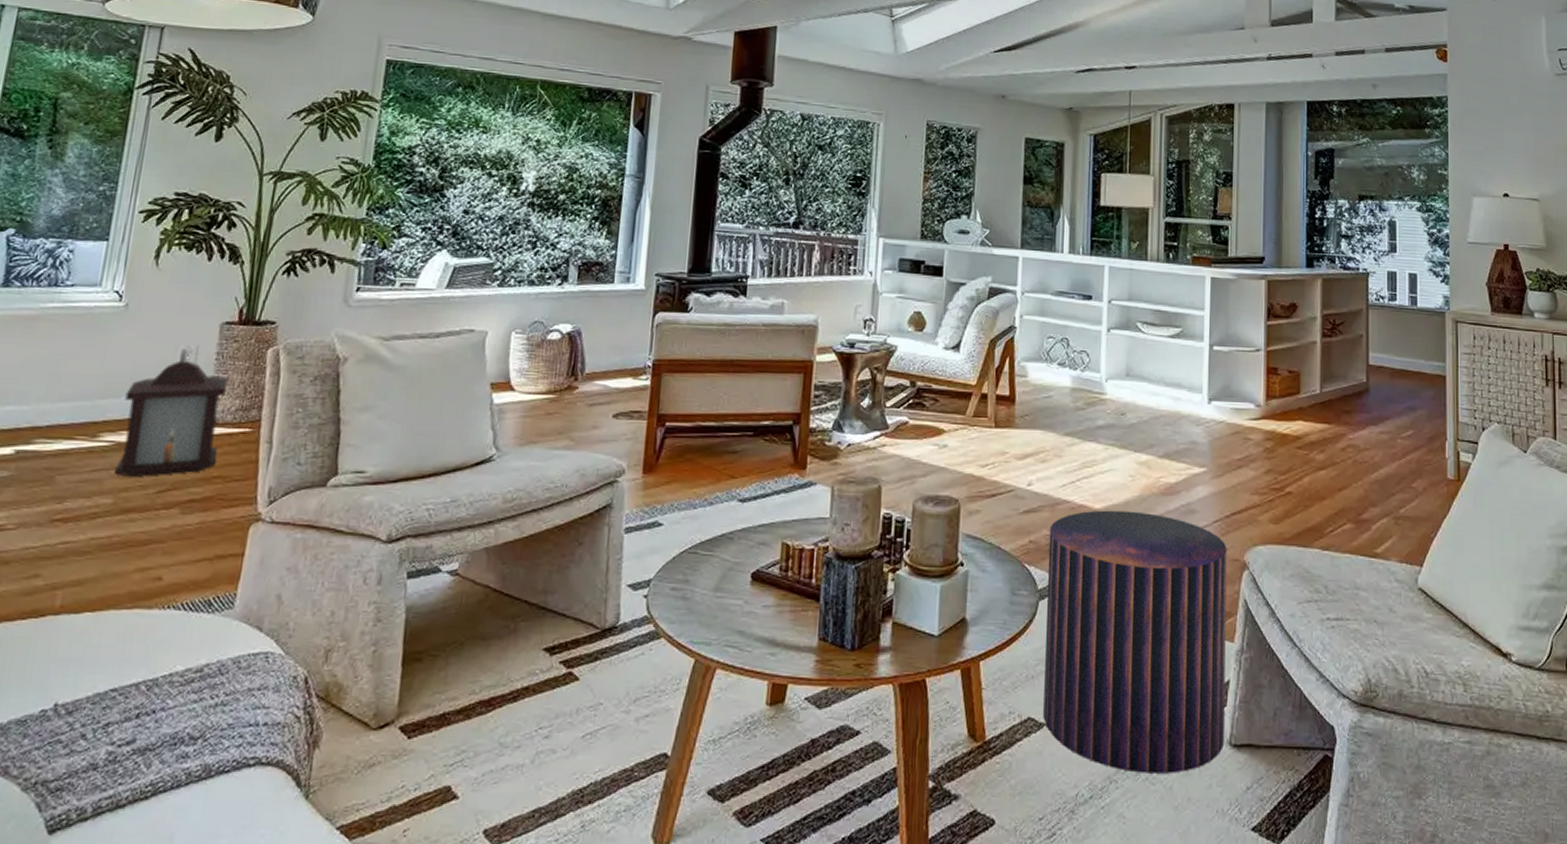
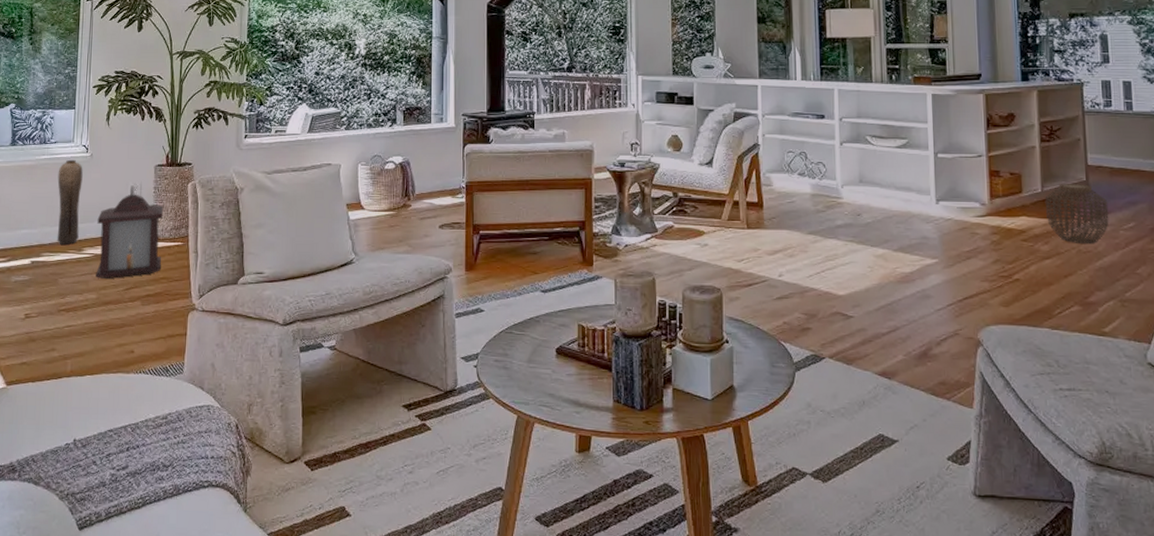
vase: none [59,309,112,428] -> present [57,159,83,245]
pouf: present [1043,510,1227,773] -> none [800,296,969,518]
woven basket: none [1323,384,1387,453] -> present [1045,183,1109,243]

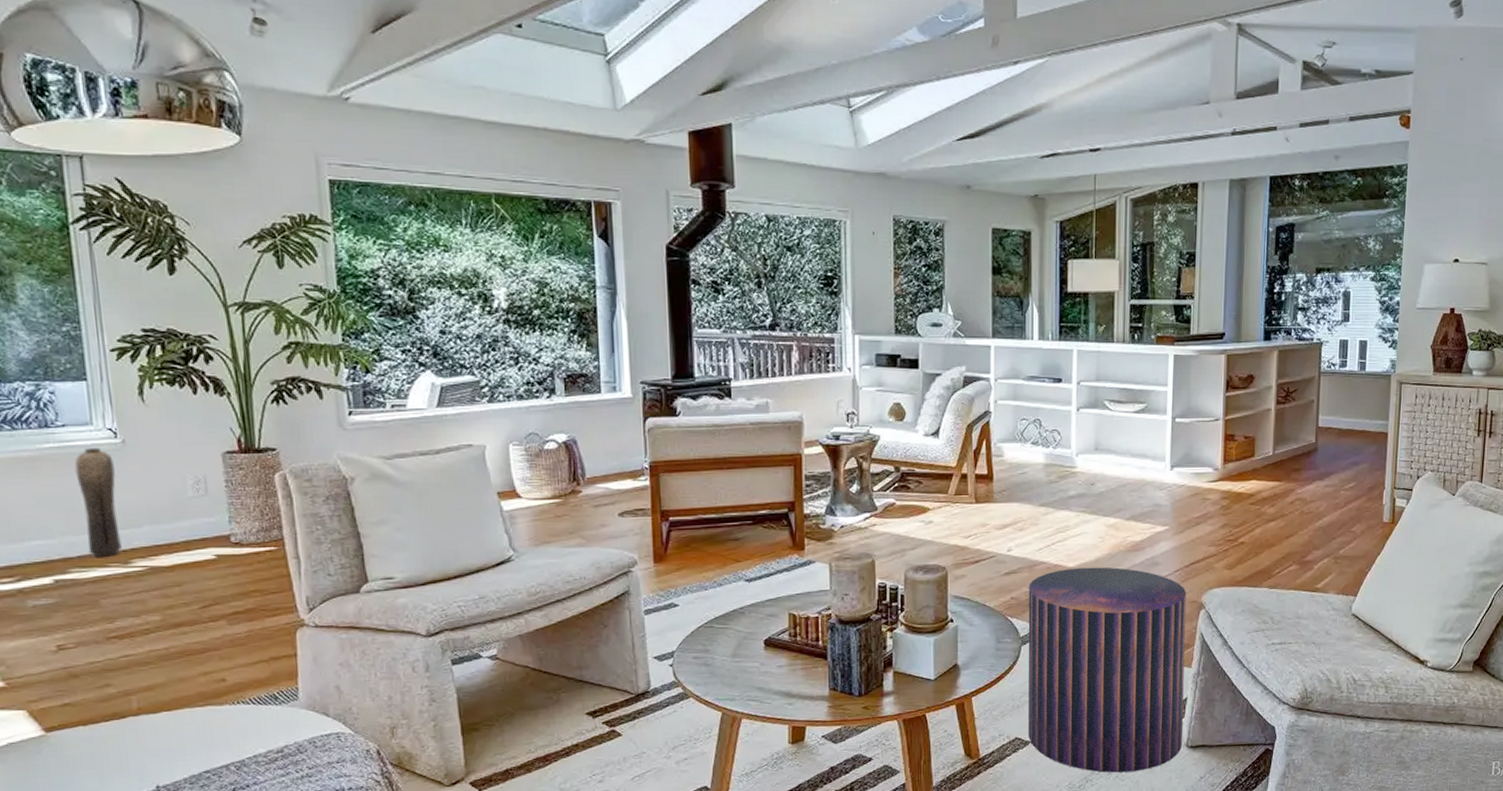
lantern: present [96,185,163,280] -> none [146,479,249,597]
pouf: none [800,296,969,518] -> present [1028,567,1187,773]
woven basket: present [1045,183,1109,243] -> none [1274,445,1333,505]

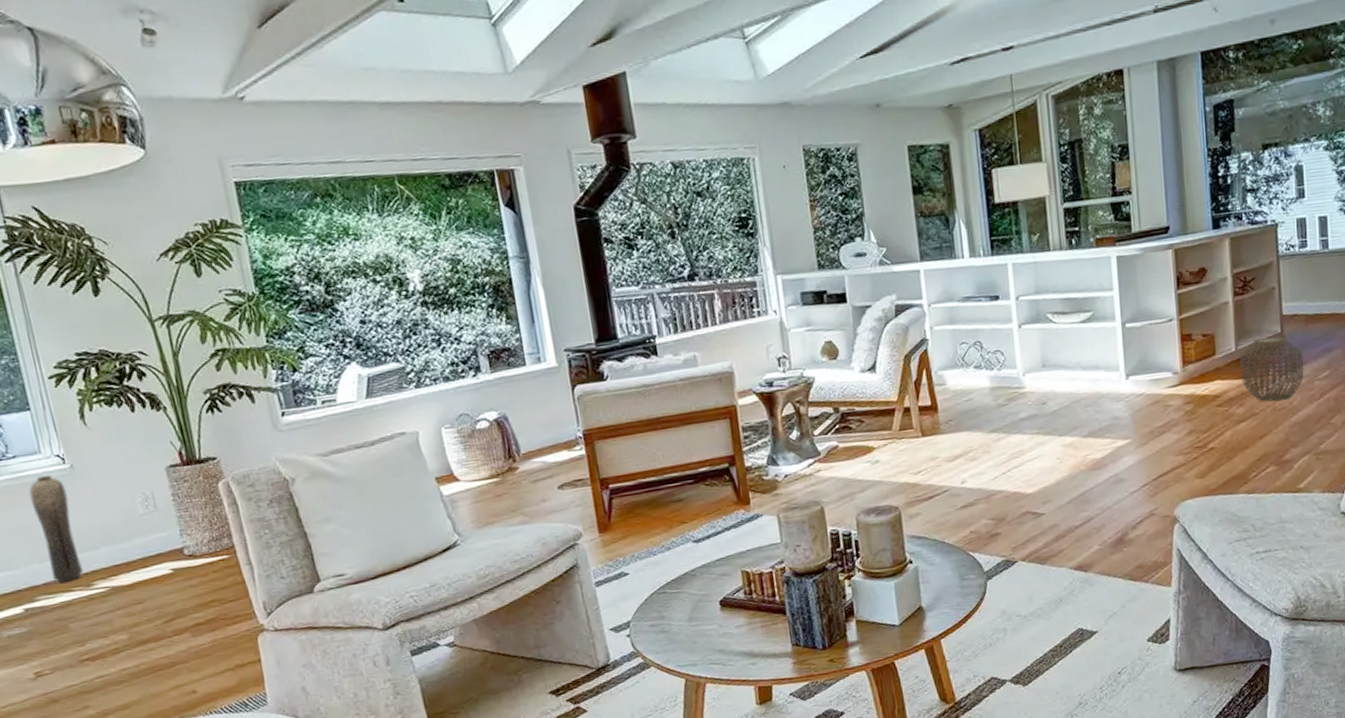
pouf: present [1028,567,1187,773] -> none [987,488,1170,706]
woven basket: none [1274,445,1333,505] -> present [1239,336,1304,402]

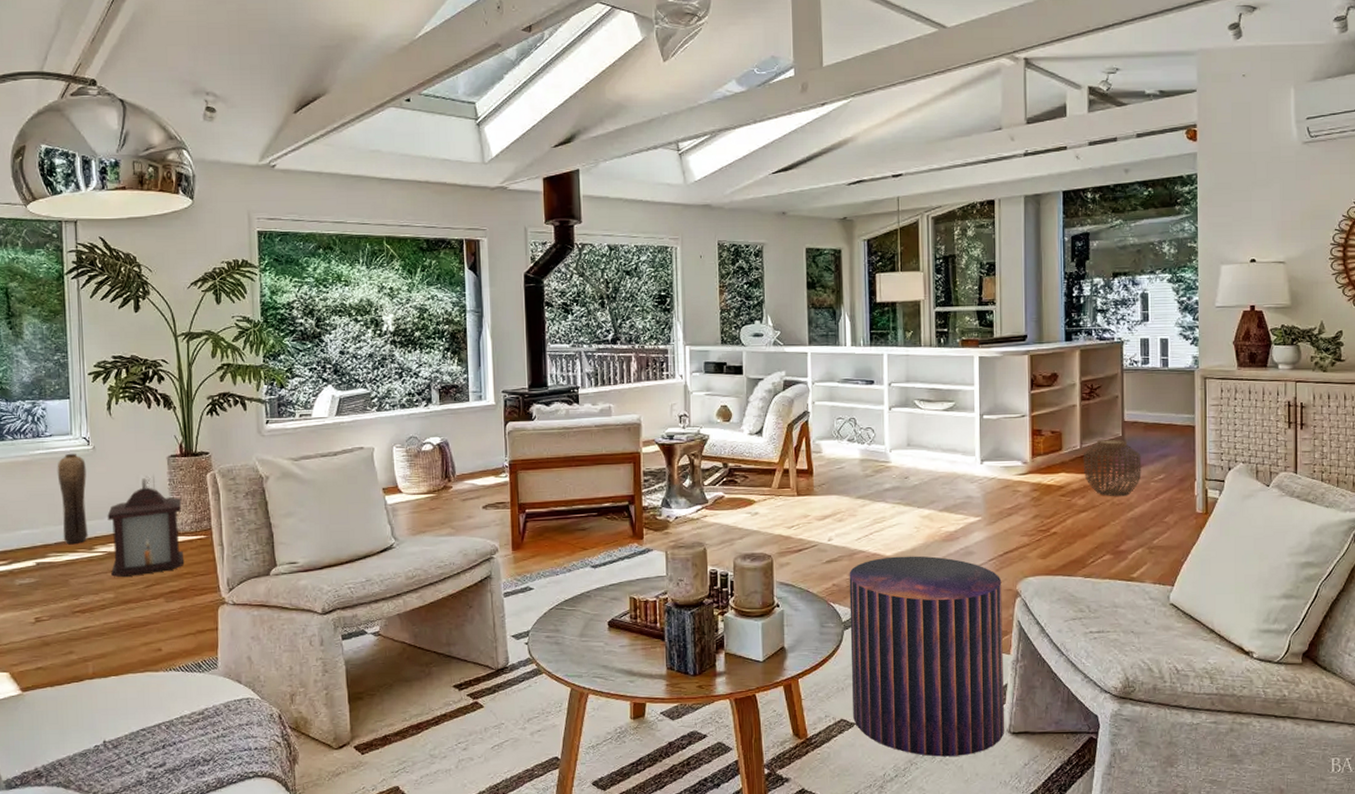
lantern: none [102,495,207,615] -> present [107,478,184,578]
pouf: none [987,488,1170,706] -> present [849,556,1004,757]

